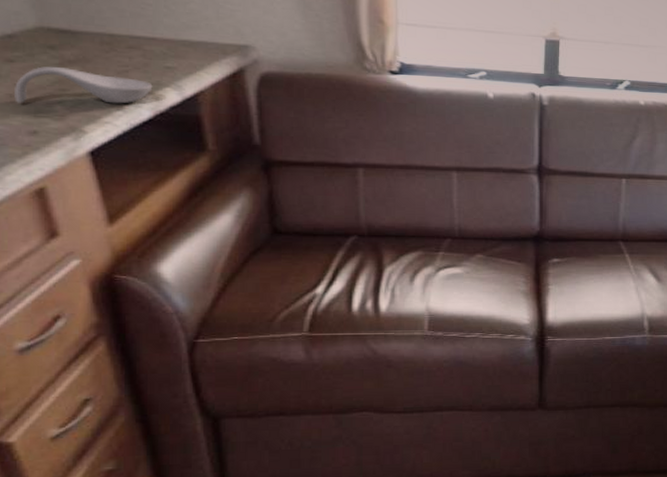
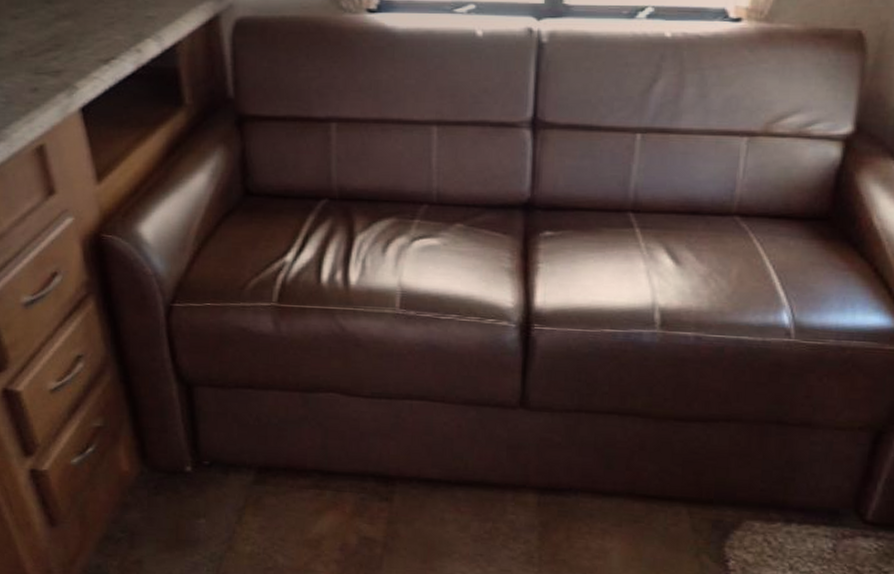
spoon rest: present [14,66,153,104] -> none [19,21,135,60]

